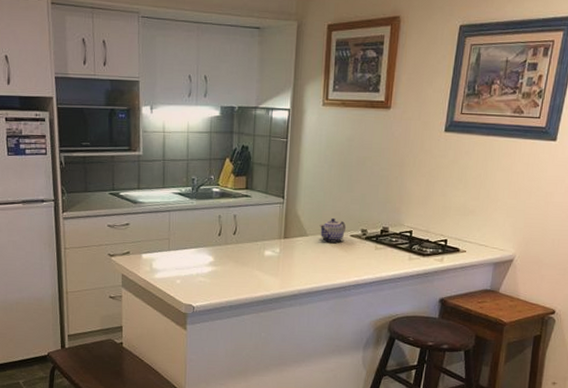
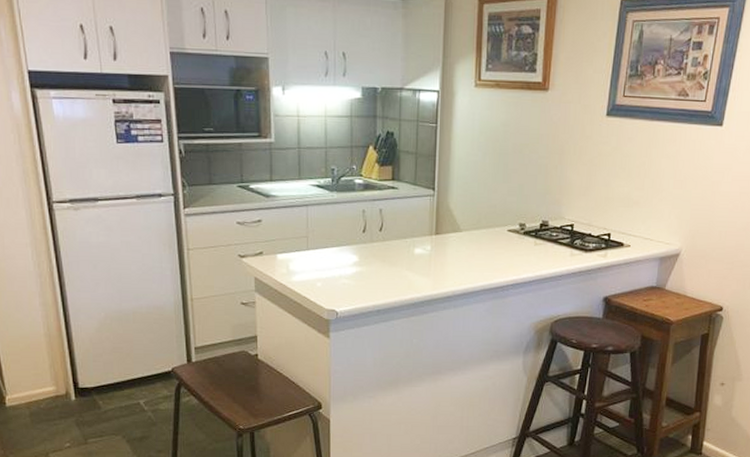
teapot: present [319,217,346,243] -> none [474,211,502,238]

